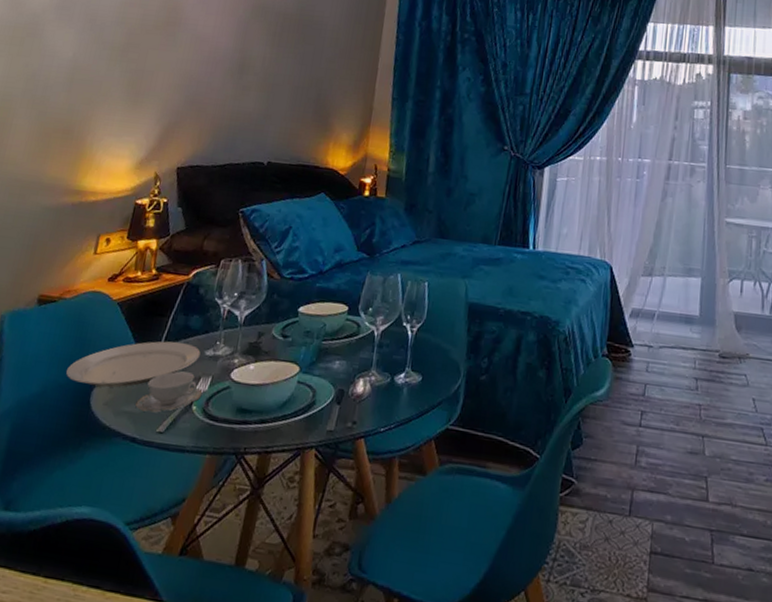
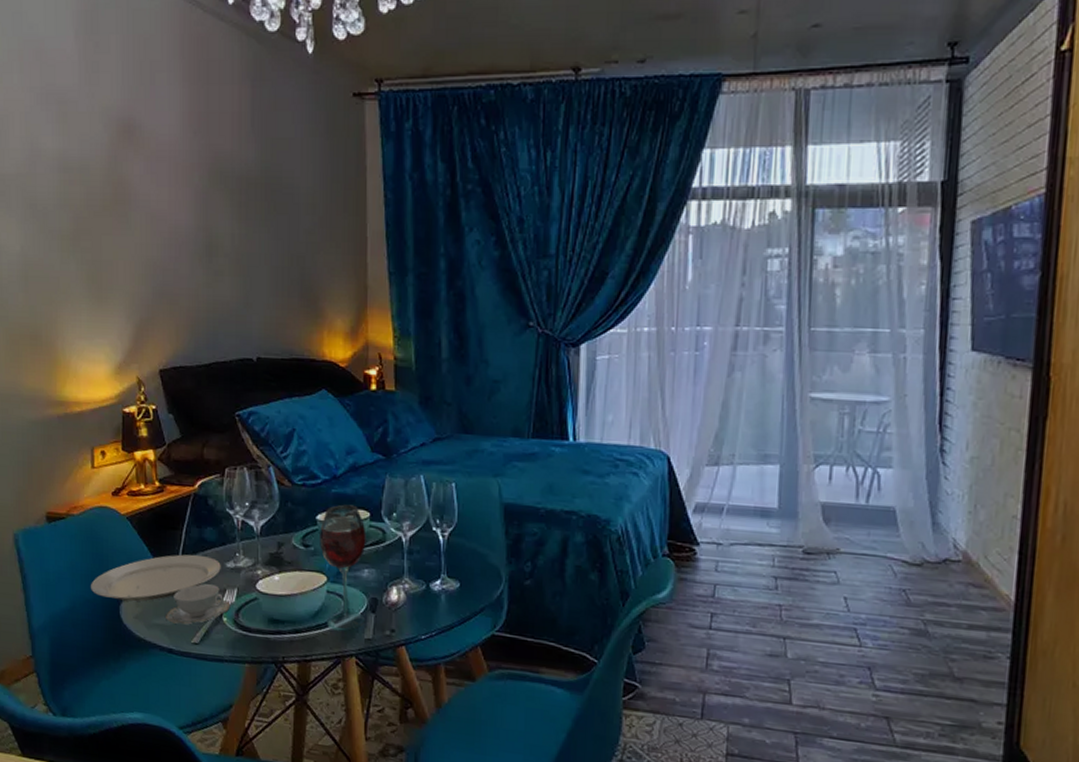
wineglass: none [293,298,343,422] -> present [320,504,366,631]

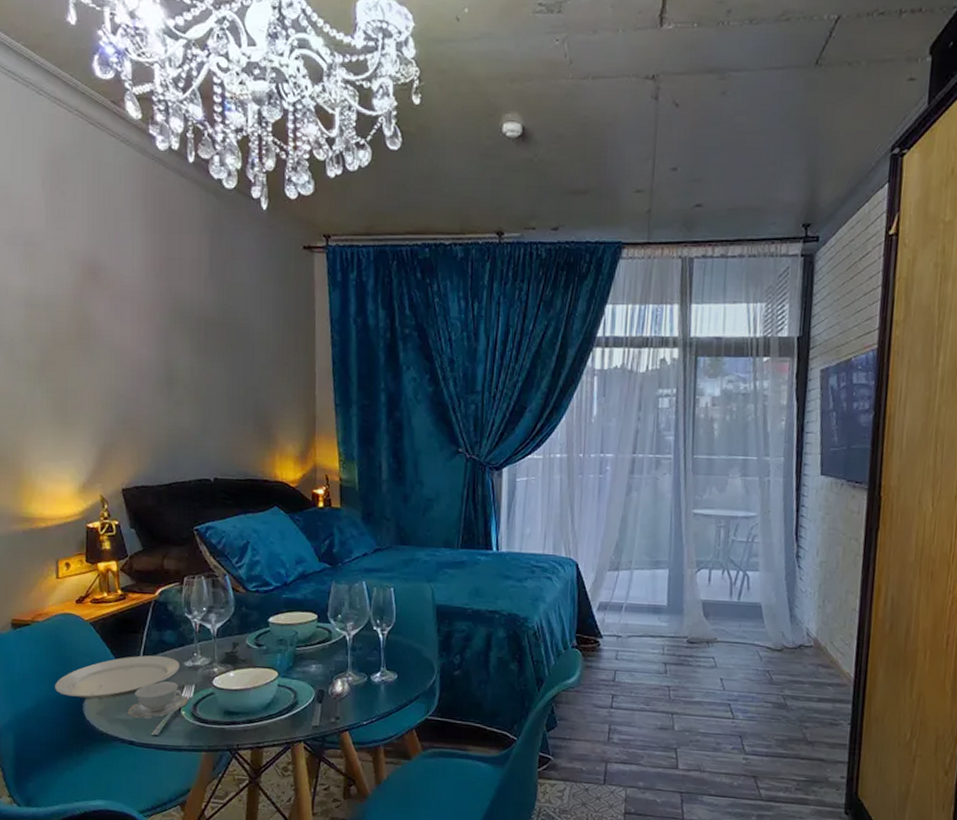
wineglass: present [320,504,366,631] -> none [271,608,314,720]

